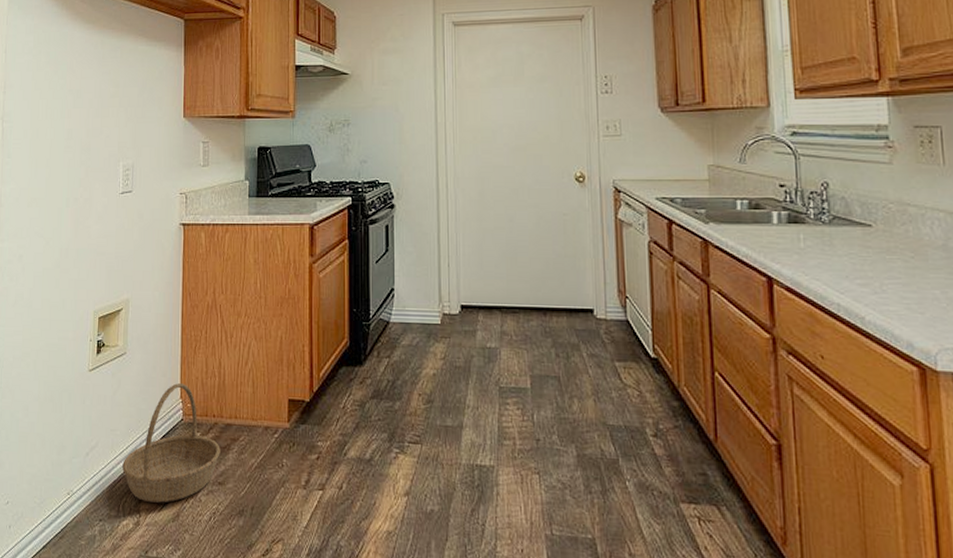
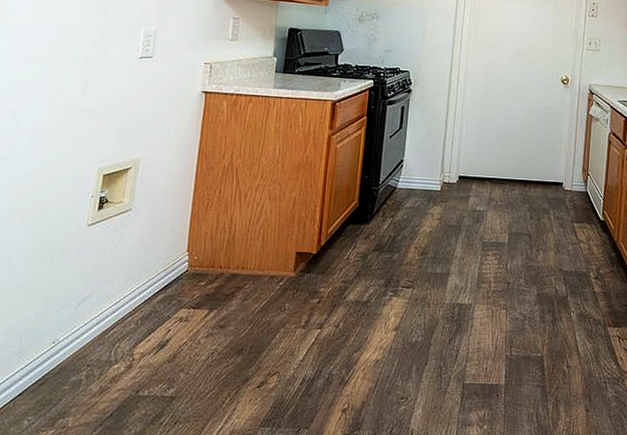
basket: present [122,382,220,503] -> none [117,237,225,347]

